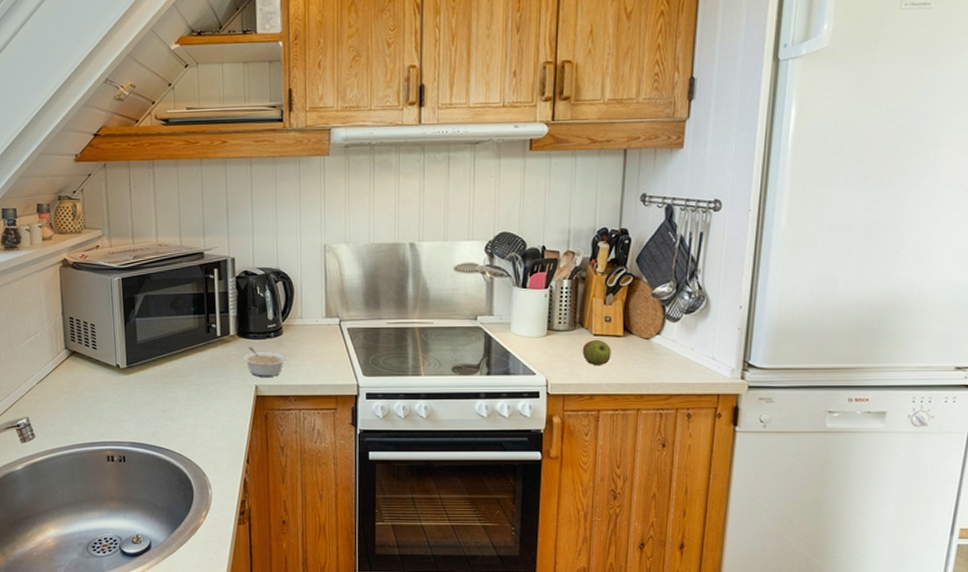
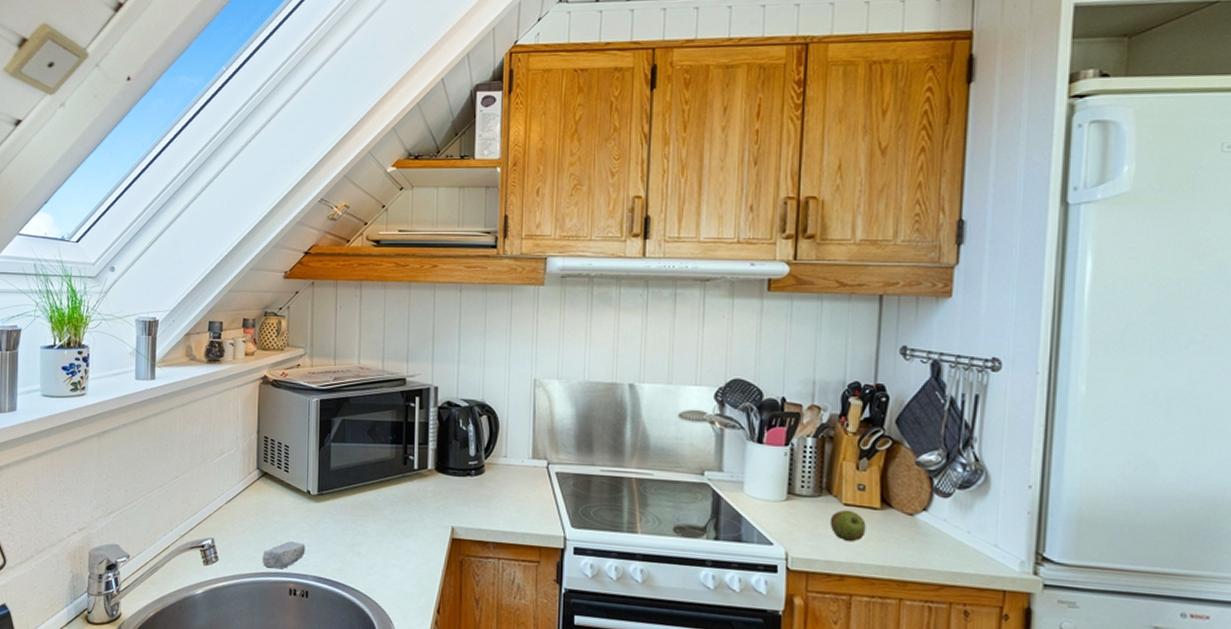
soap bar: none [78,413,120,439] -> present [262,541,306,569]
legume: present [243,347,287,377] -> none [441,484,488,519]

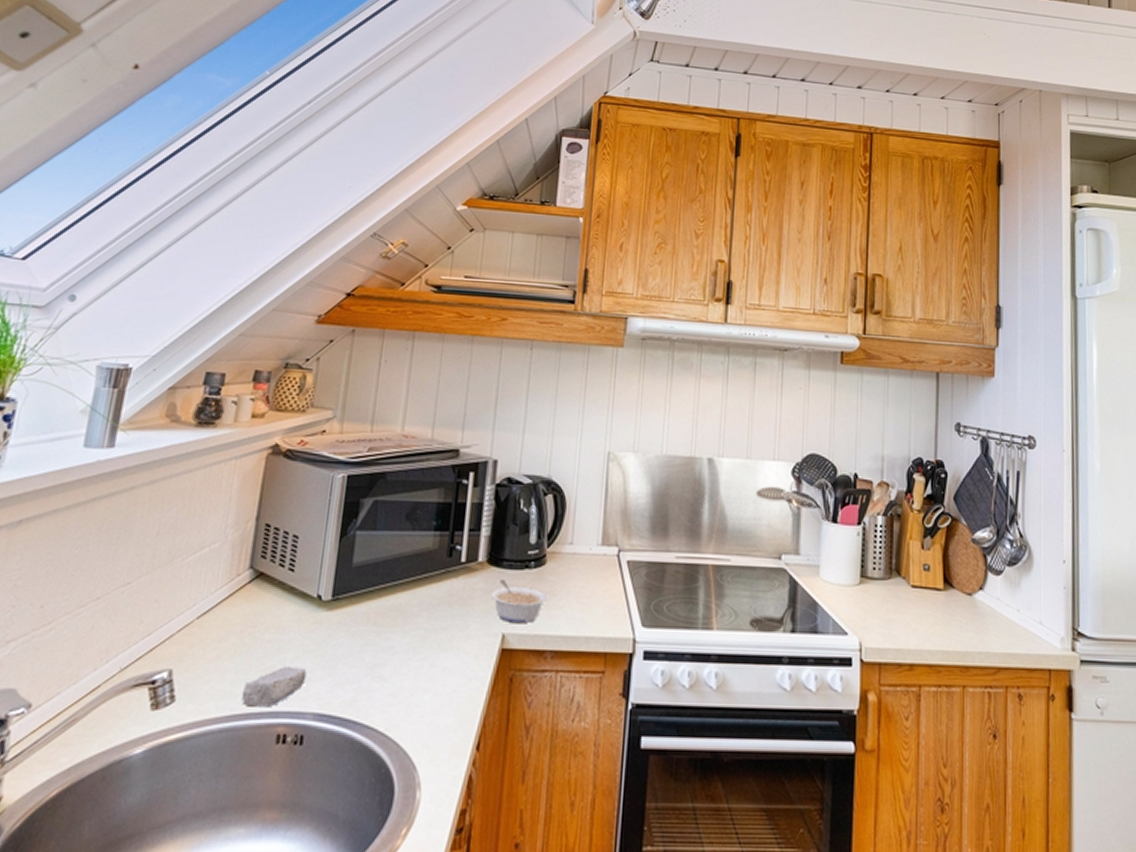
legume: none [441,484,488,519] -> present [491,579,548,623]
apple: present [830,509,866,542] -> none [899,592,932,627]

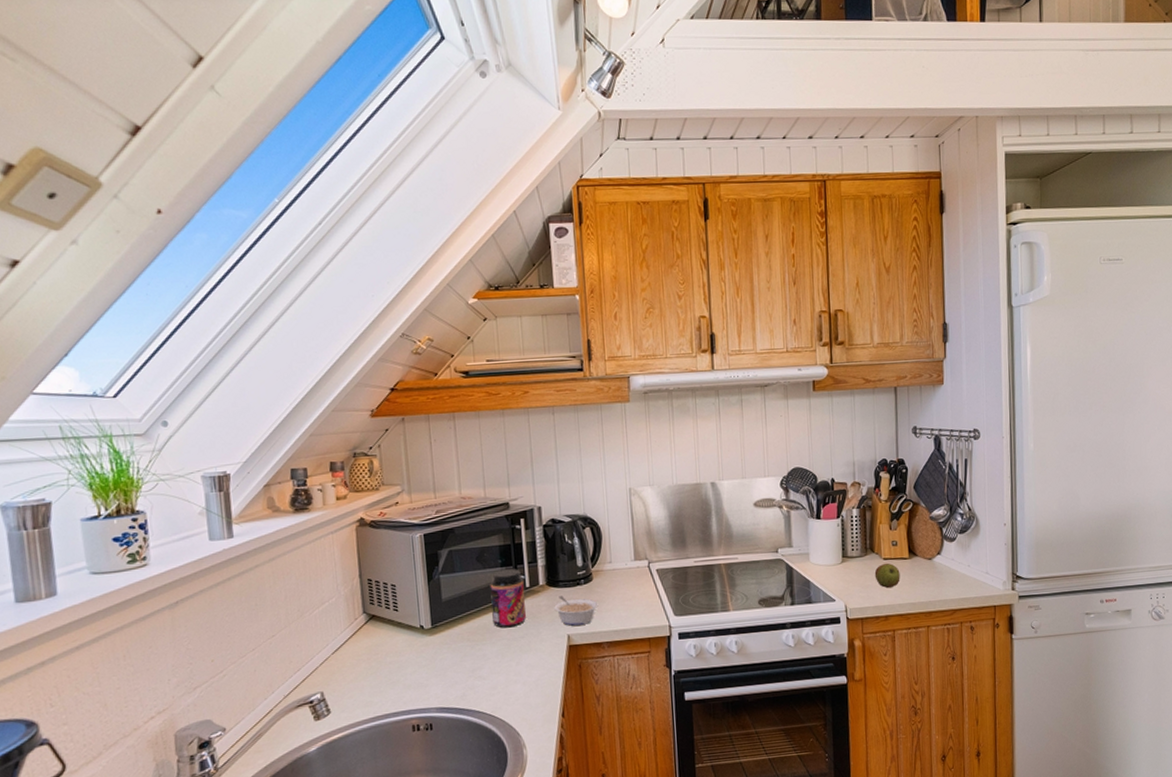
soap bar: present [241,667,307,707] -> none [379,677,425,709]
jar: none [411,535,460,614] -> present [490,569,526,628]
apple: none [899,592,932,627] -> present [874,563,900,589]

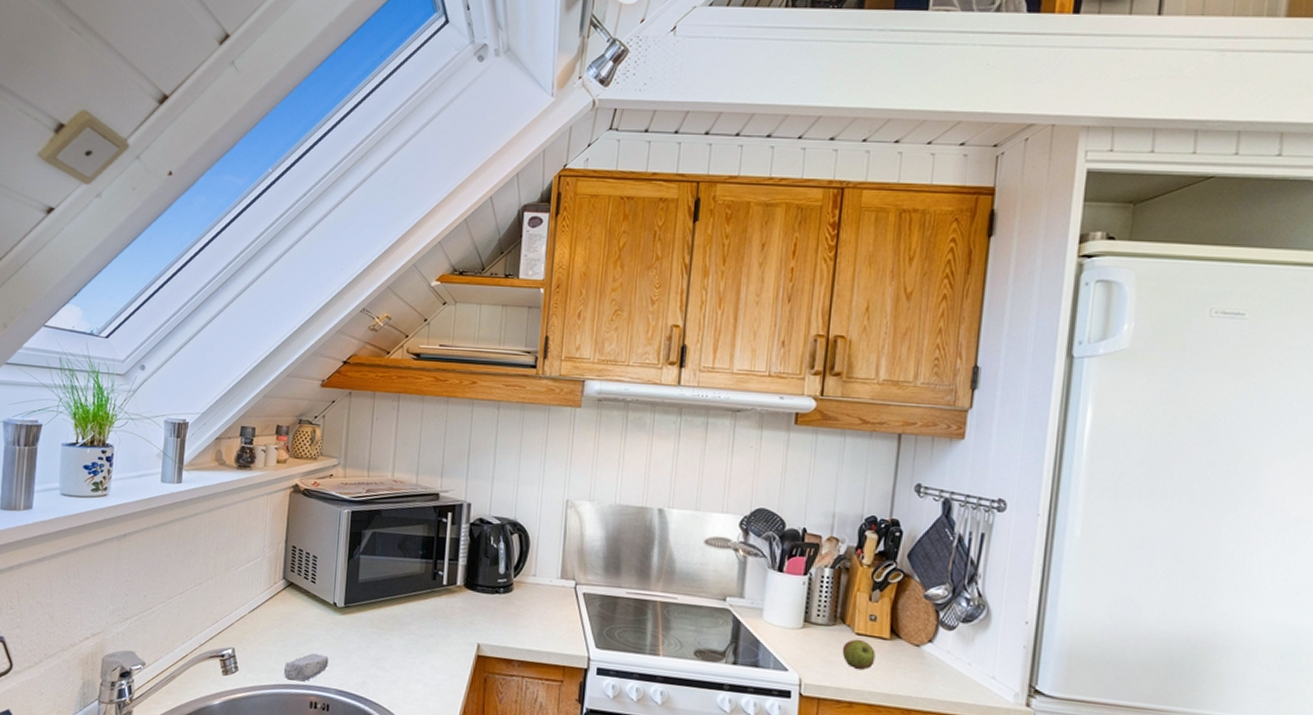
soap bar: none [379,677,425,709] -> present [283,653,329,681]
jar: present [490,569,526,628] -> none [404,561,442,624]
legume: present [554,596,599,626] -> none [468,601,515,637]

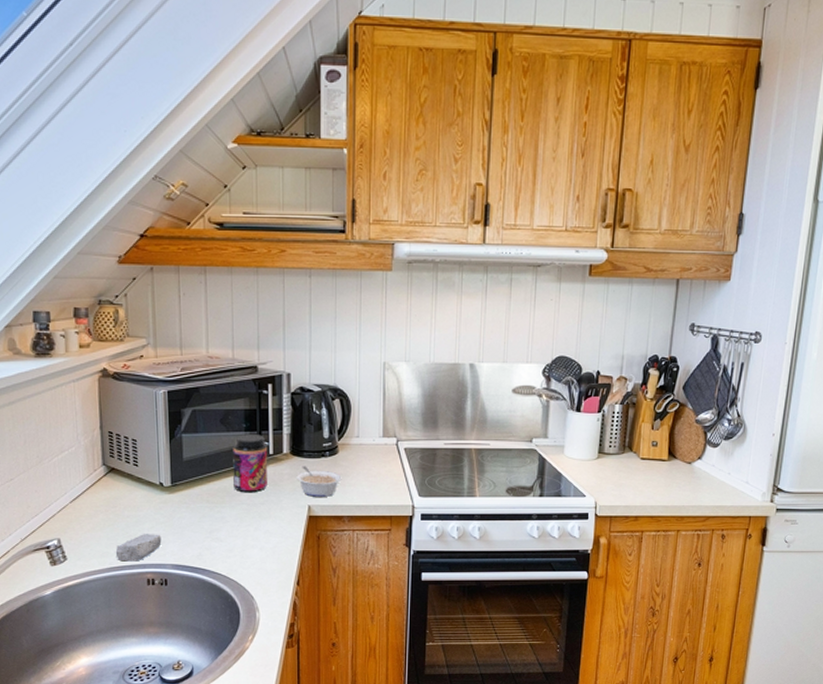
jar: none [404,561,442,624] -> present [233,434,268,493]
legume: none [468,601,515,637] -> present [297,466,342,497]
apple: present [842,639,876,671] -> none [629,463,657,489]

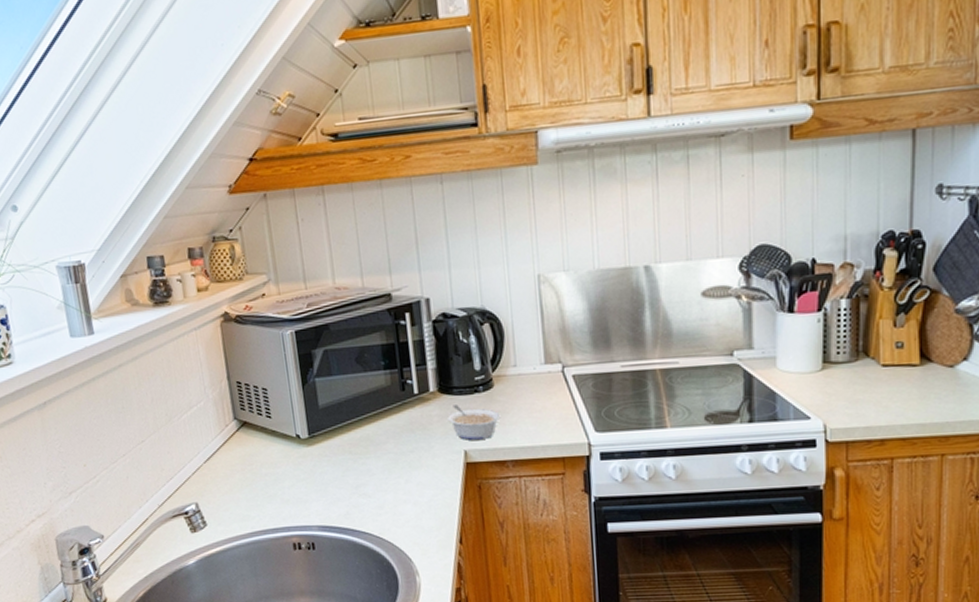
soap bar: present [115,534,162,562] -> none [256,492,305,525]
jar: present [233,434,268,493] -> none [372,372,415,441]

